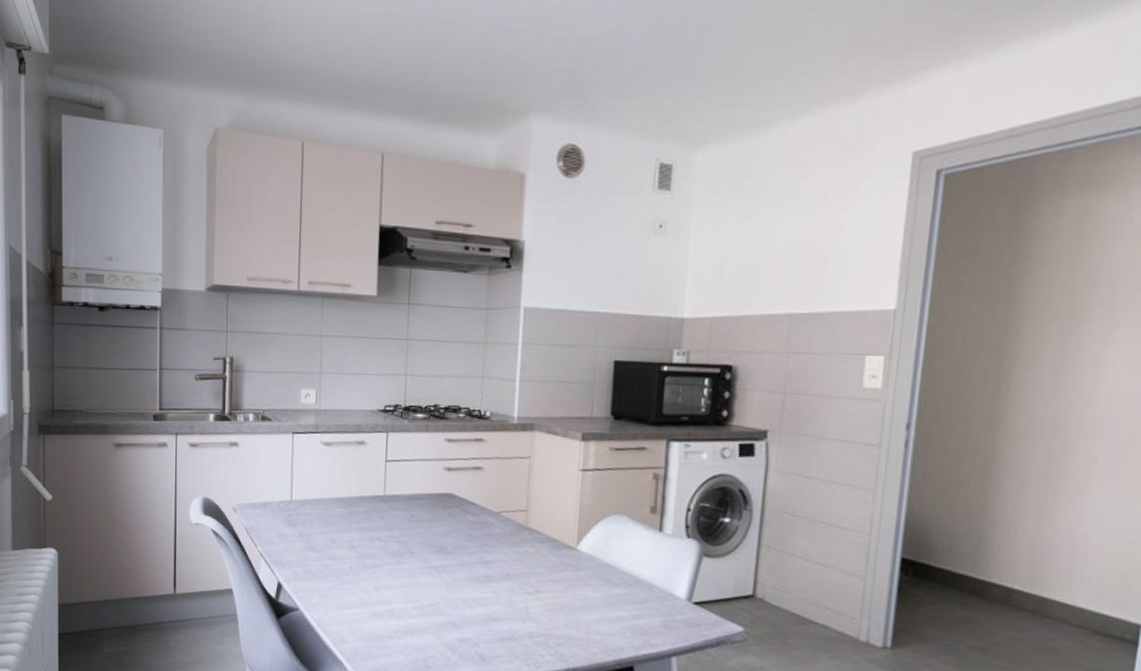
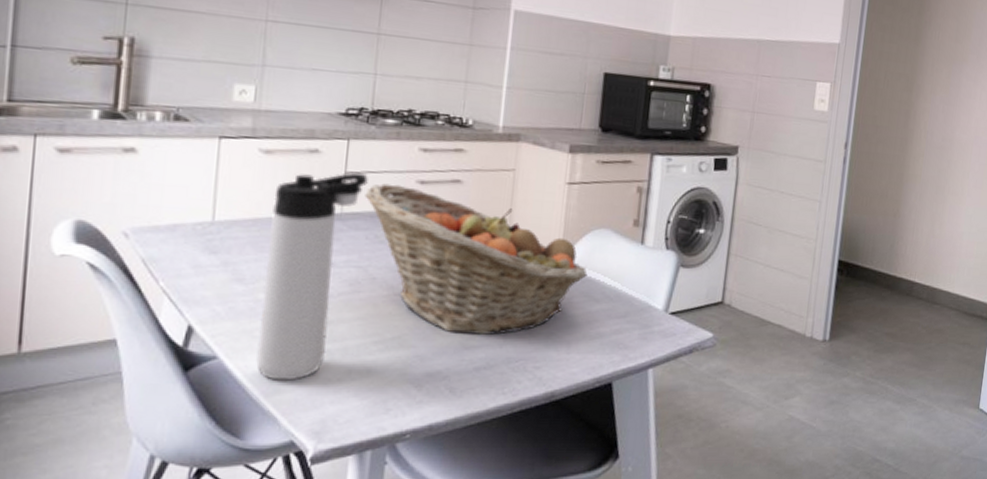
thermos bottle: none [326,460,404,634] -> present [256,171,368,381]
fruit basket: none [402,470,605,610] -> present [364,183,588,335]

